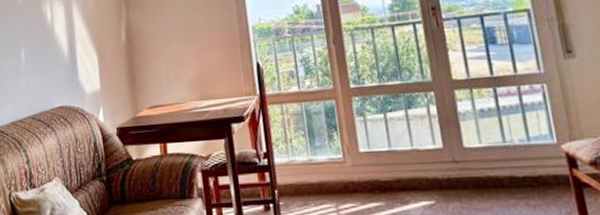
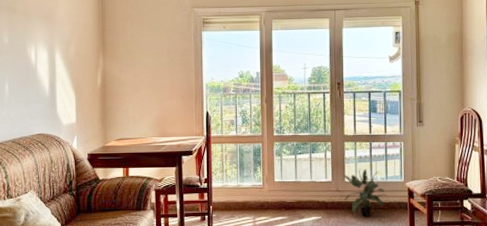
potted plant: none [458,127,534,199] -> present [342,169,387,217]

